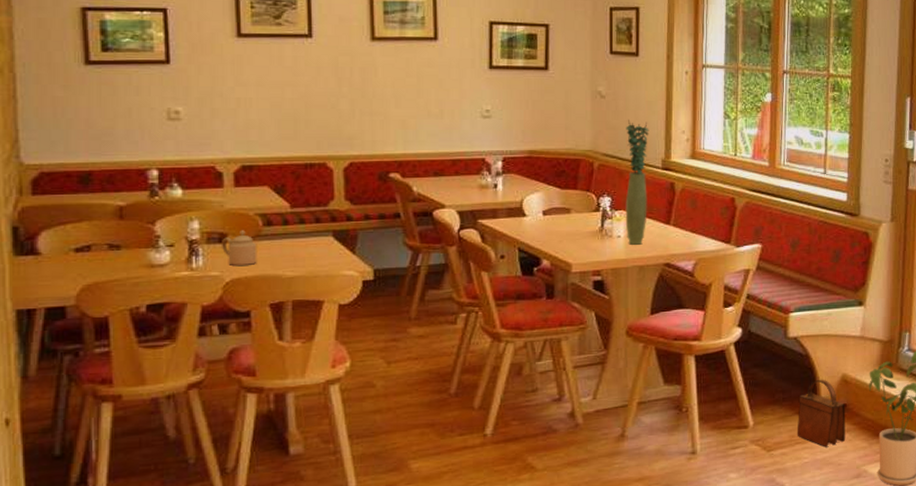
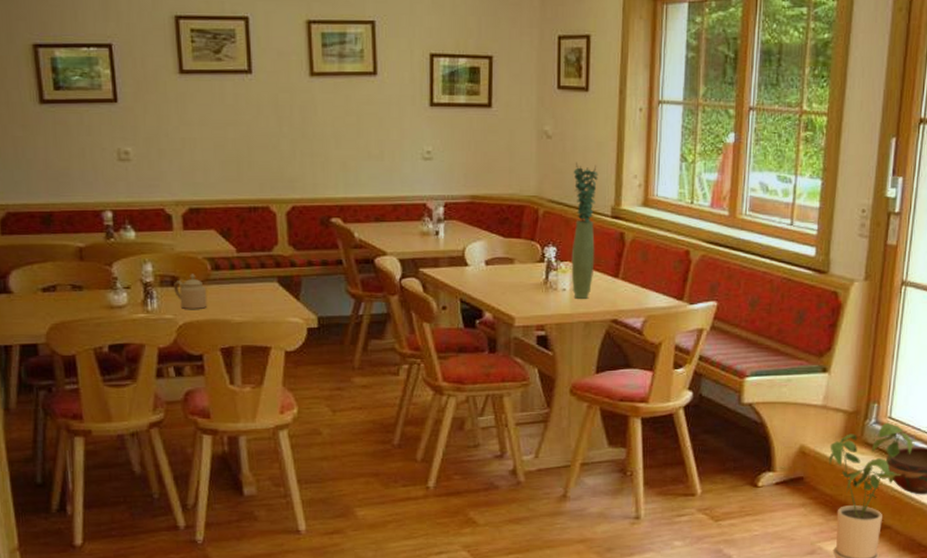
handbag: present [797,379,846,448] -> none [747,449,802,521]

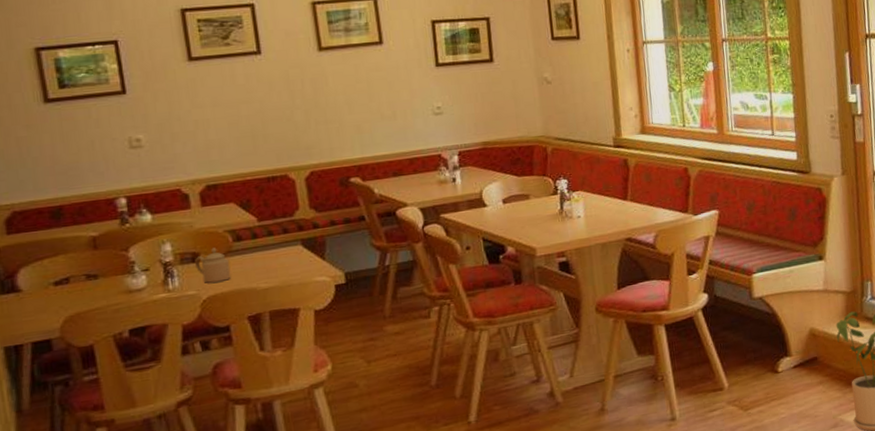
vase: present [571,162,599,299] -> none [574,102,604,224]

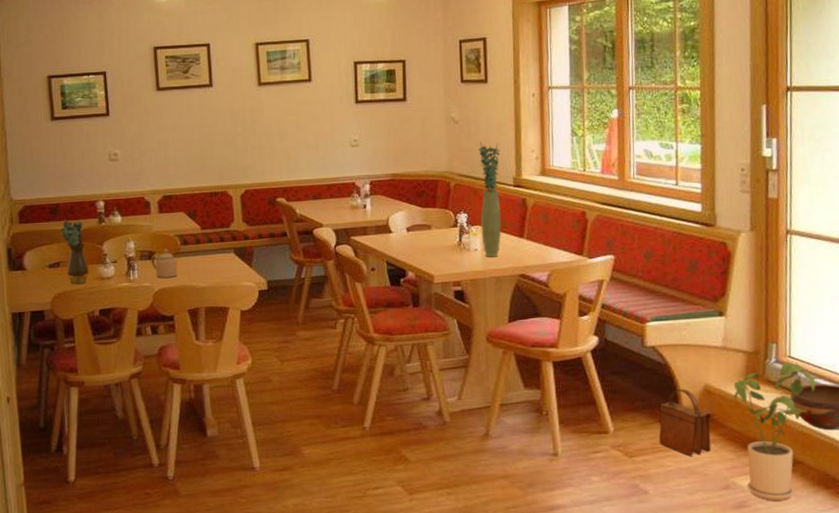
vase: none [66,222,112,303] -> present [59,218,89,284]
vase: none [574,102,604,224] -> present [478,141,502,257]
handbag: none [770,335,820,401] -> present [658,388,711,457]

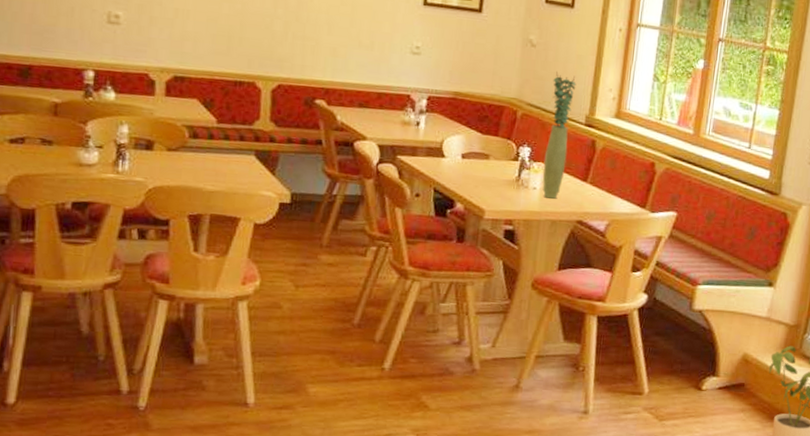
vase: present [59,218,89,284] -> none [29,85,65,168]
sugar bowl: present [151,249,178,278] -> none [148,139,182,175]
handbag: present [658,388,711,457] -> none [691,355,743,424]

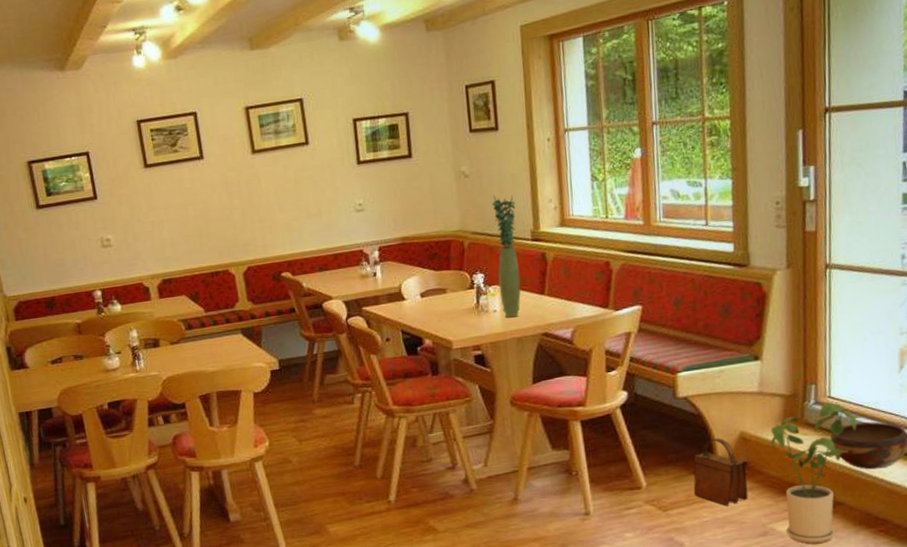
handbag: none [691,355,743,424] -> present [693,438,748,506]

